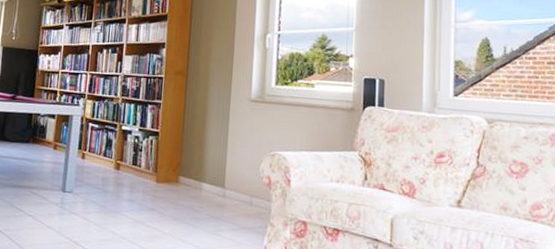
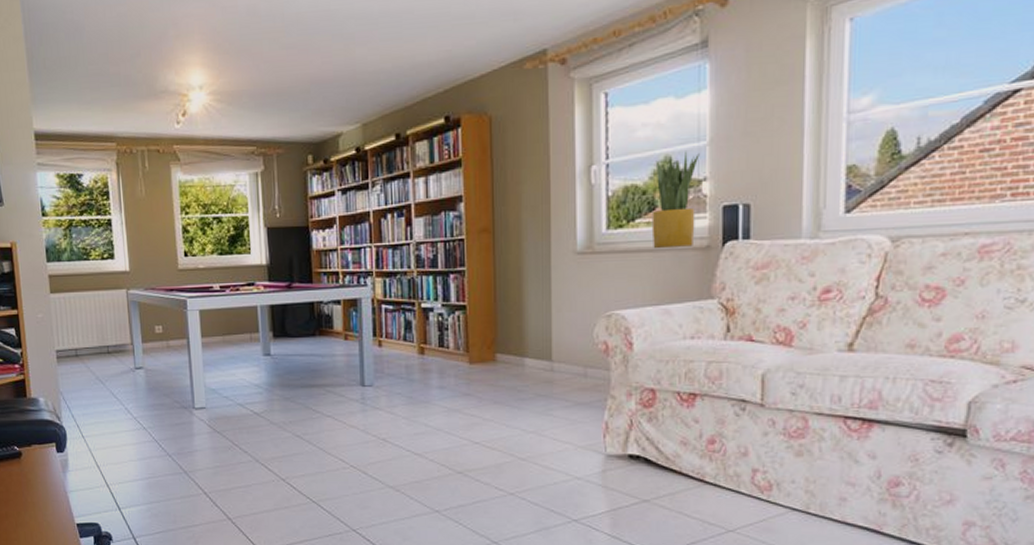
planter: none [309,33,348,107] -> present [651,151,700,249]

